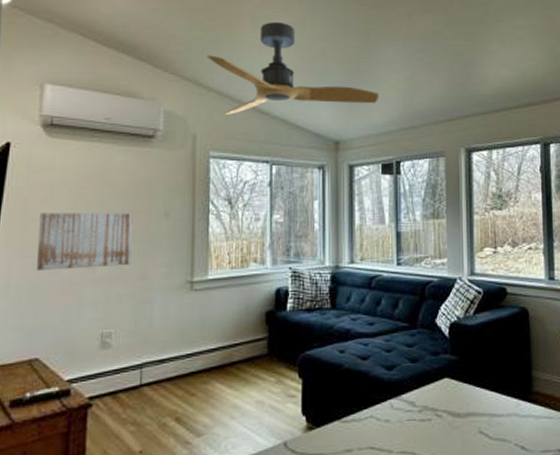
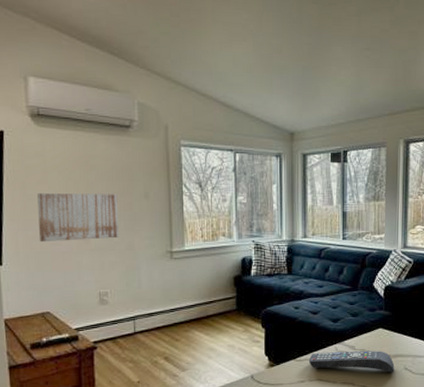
ceiling fan: present [207,22,380,116] -> none [173,19,330,108]
remote control: none [356,408,466,438] -> present [308,351,395,373]

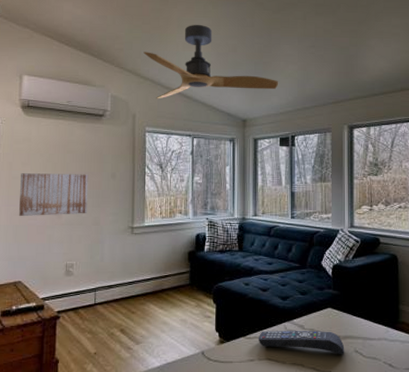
ceiling fan: none [173,19,330,108] -> present [143,25,279,99]

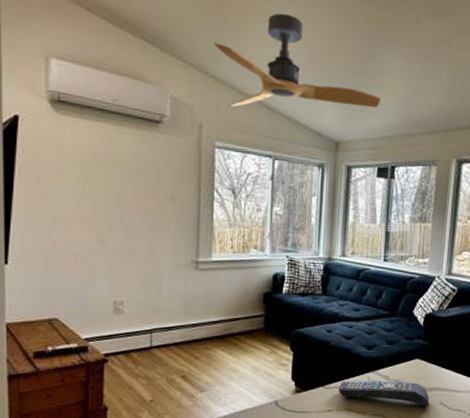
wall art: present [19,173,88,217] -> none [52,187,142,243]

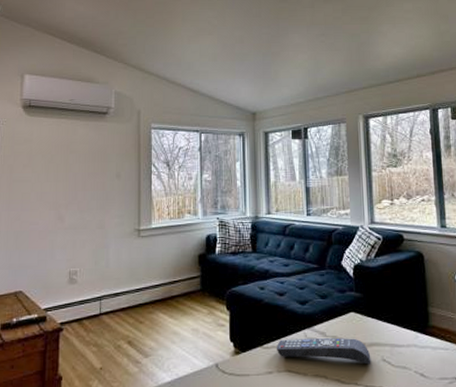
ceiling fan: present [213,13,382,109] -> none [147,17,289,95]

